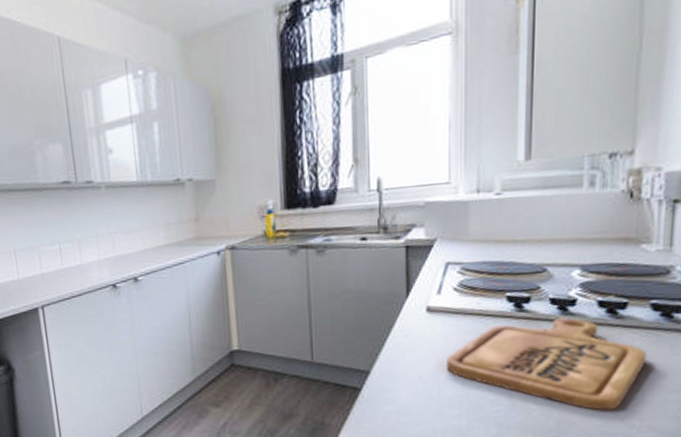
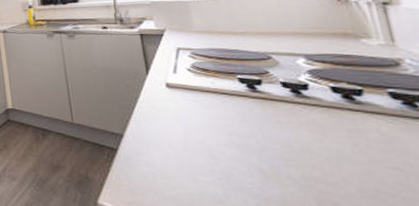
cutting board: present [447,318,647,411] -> none [192,101,401,194]

